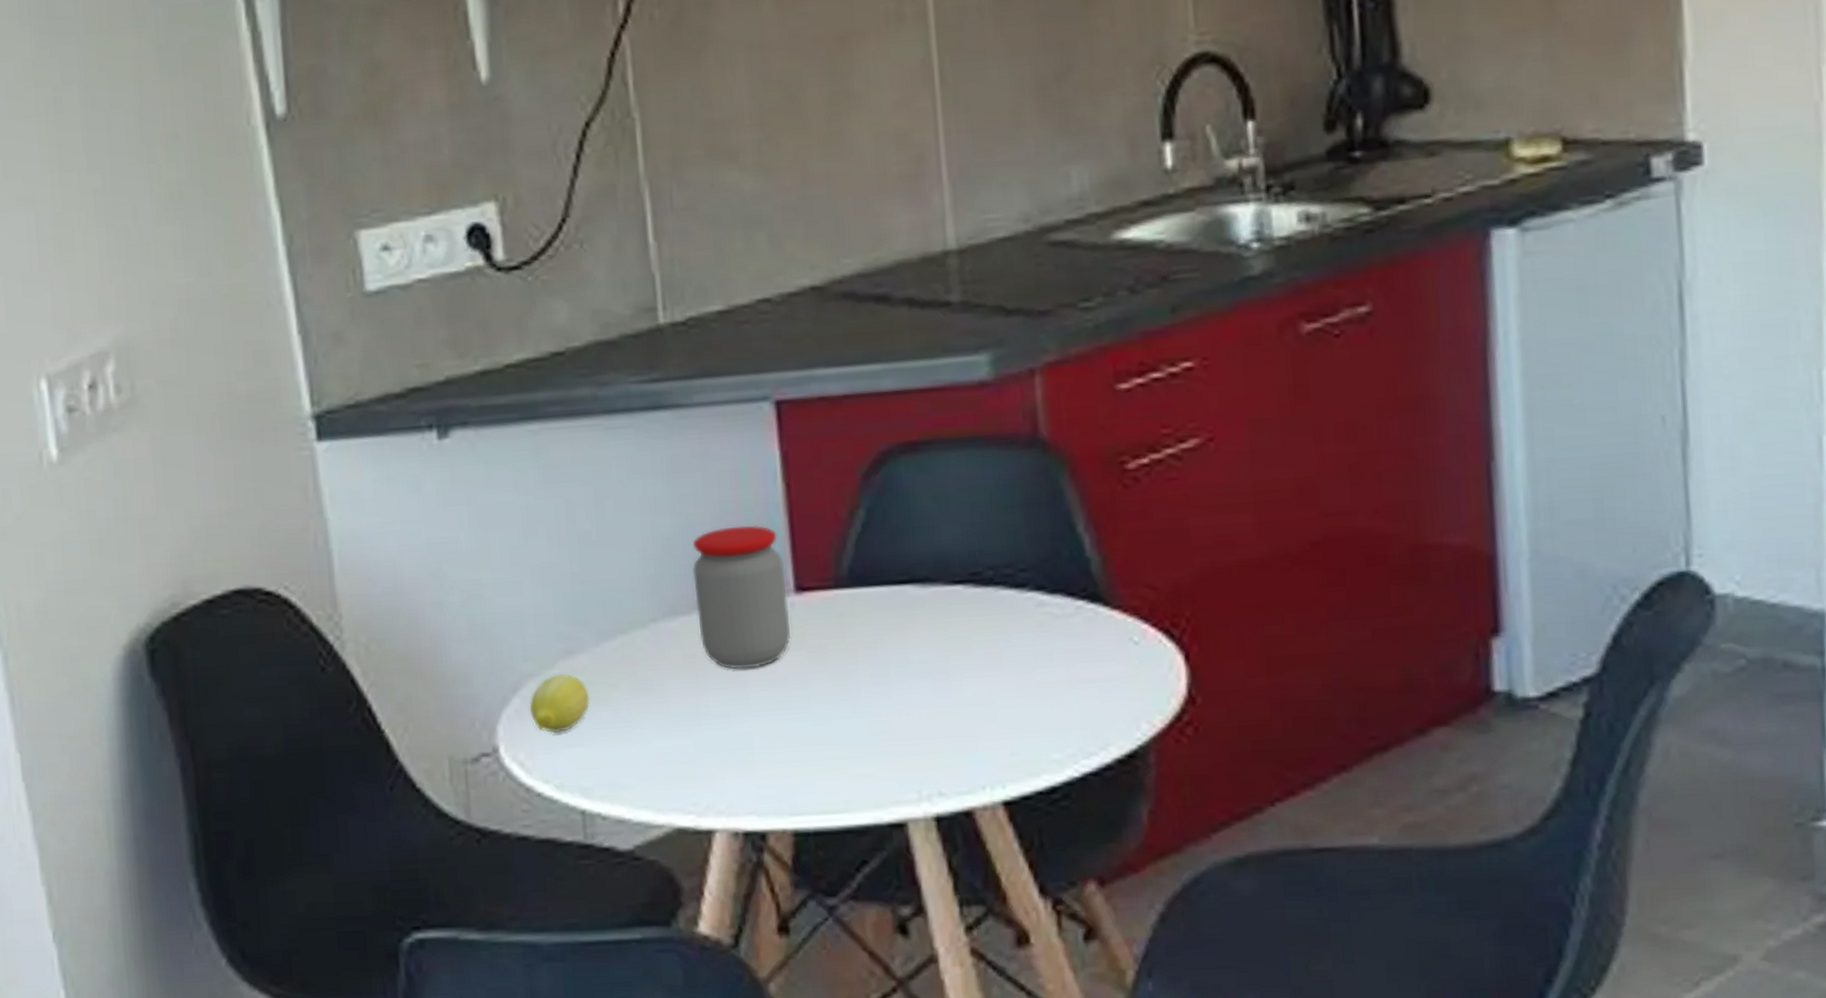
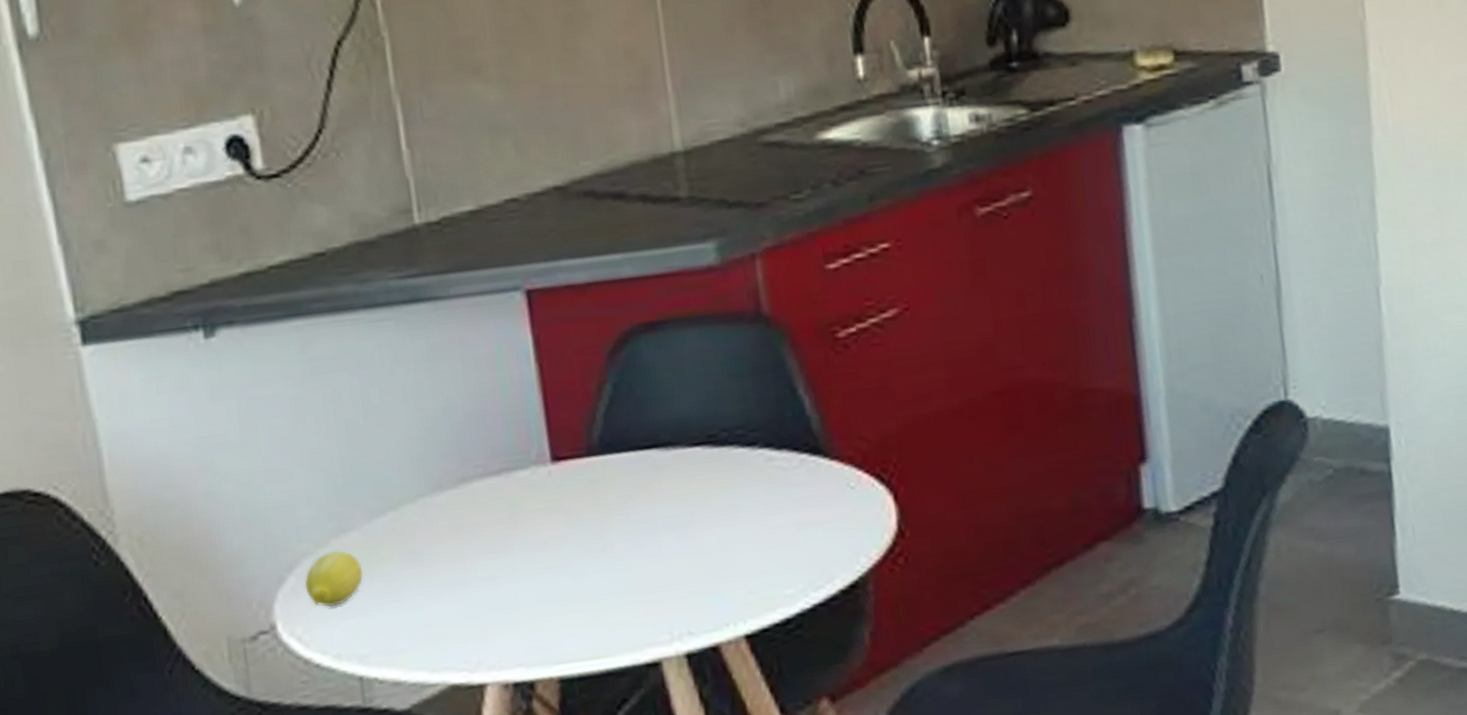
jar: present [692,525,791,670] -> none [454,403,550,536]

